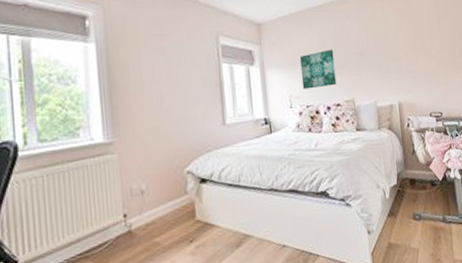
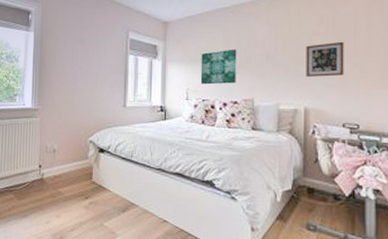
picture frame: none [393,36,426,73] -> present [306,41,344,78]

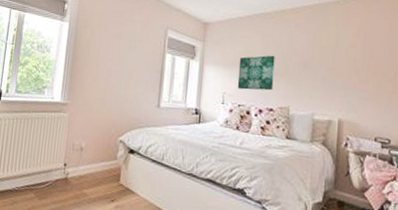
picture frame: present [306,41,344,78] -> none [341,55,380,90]

